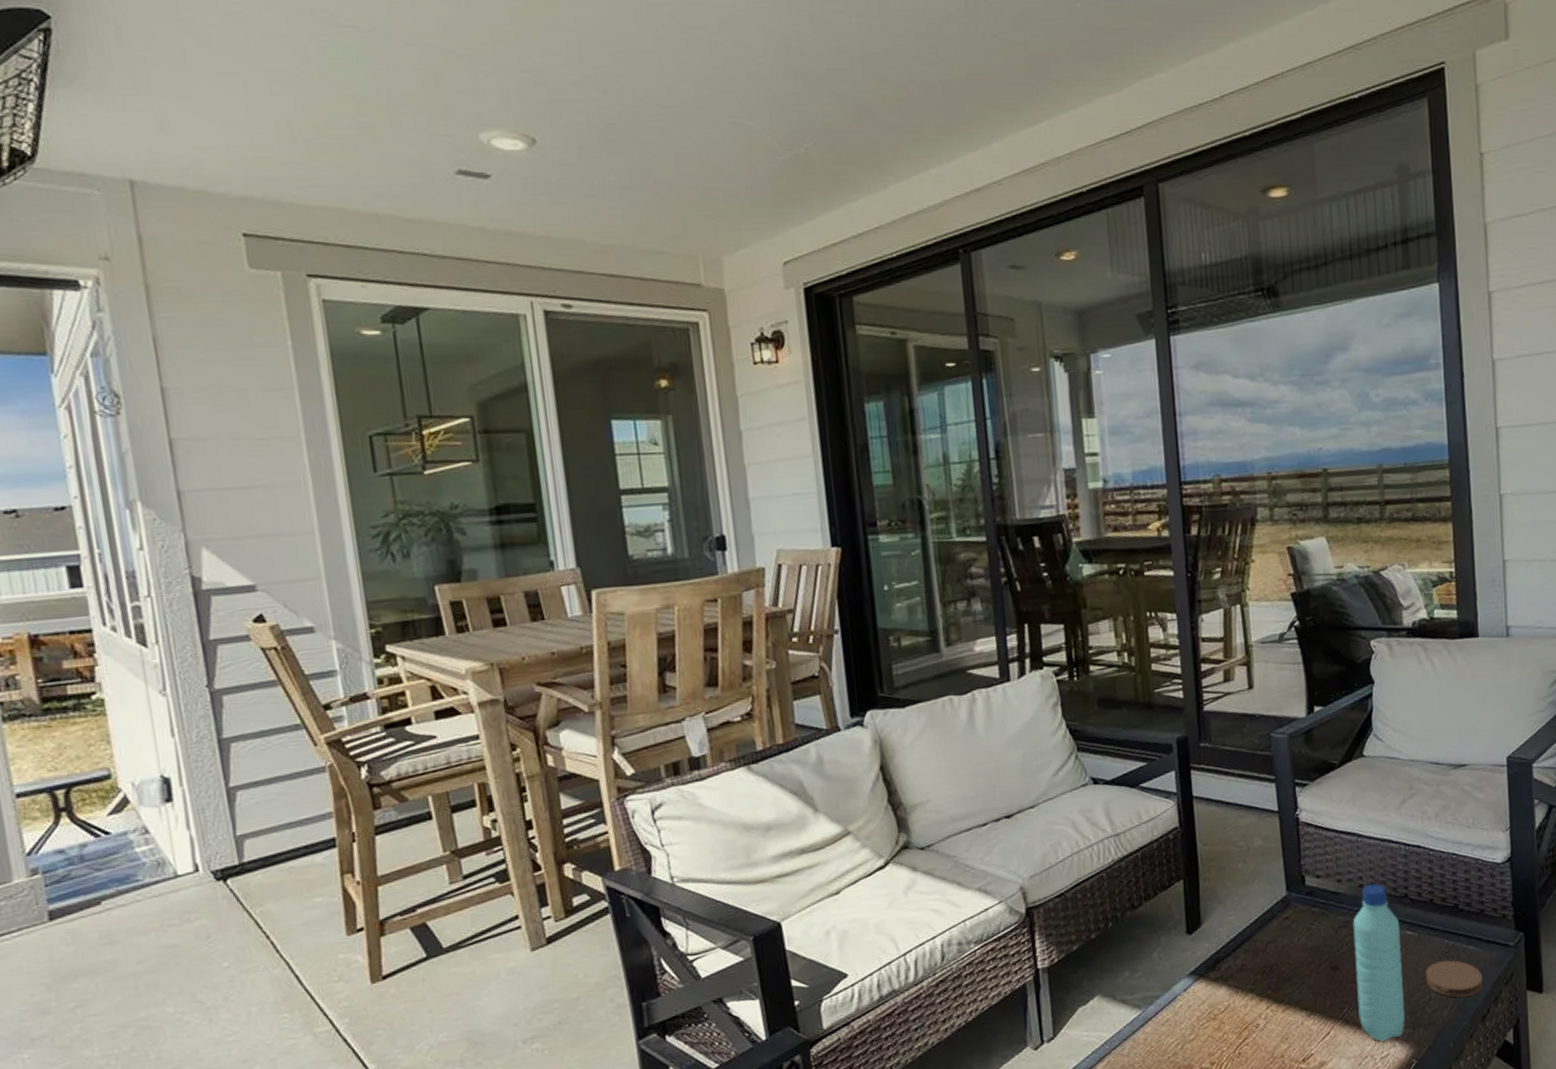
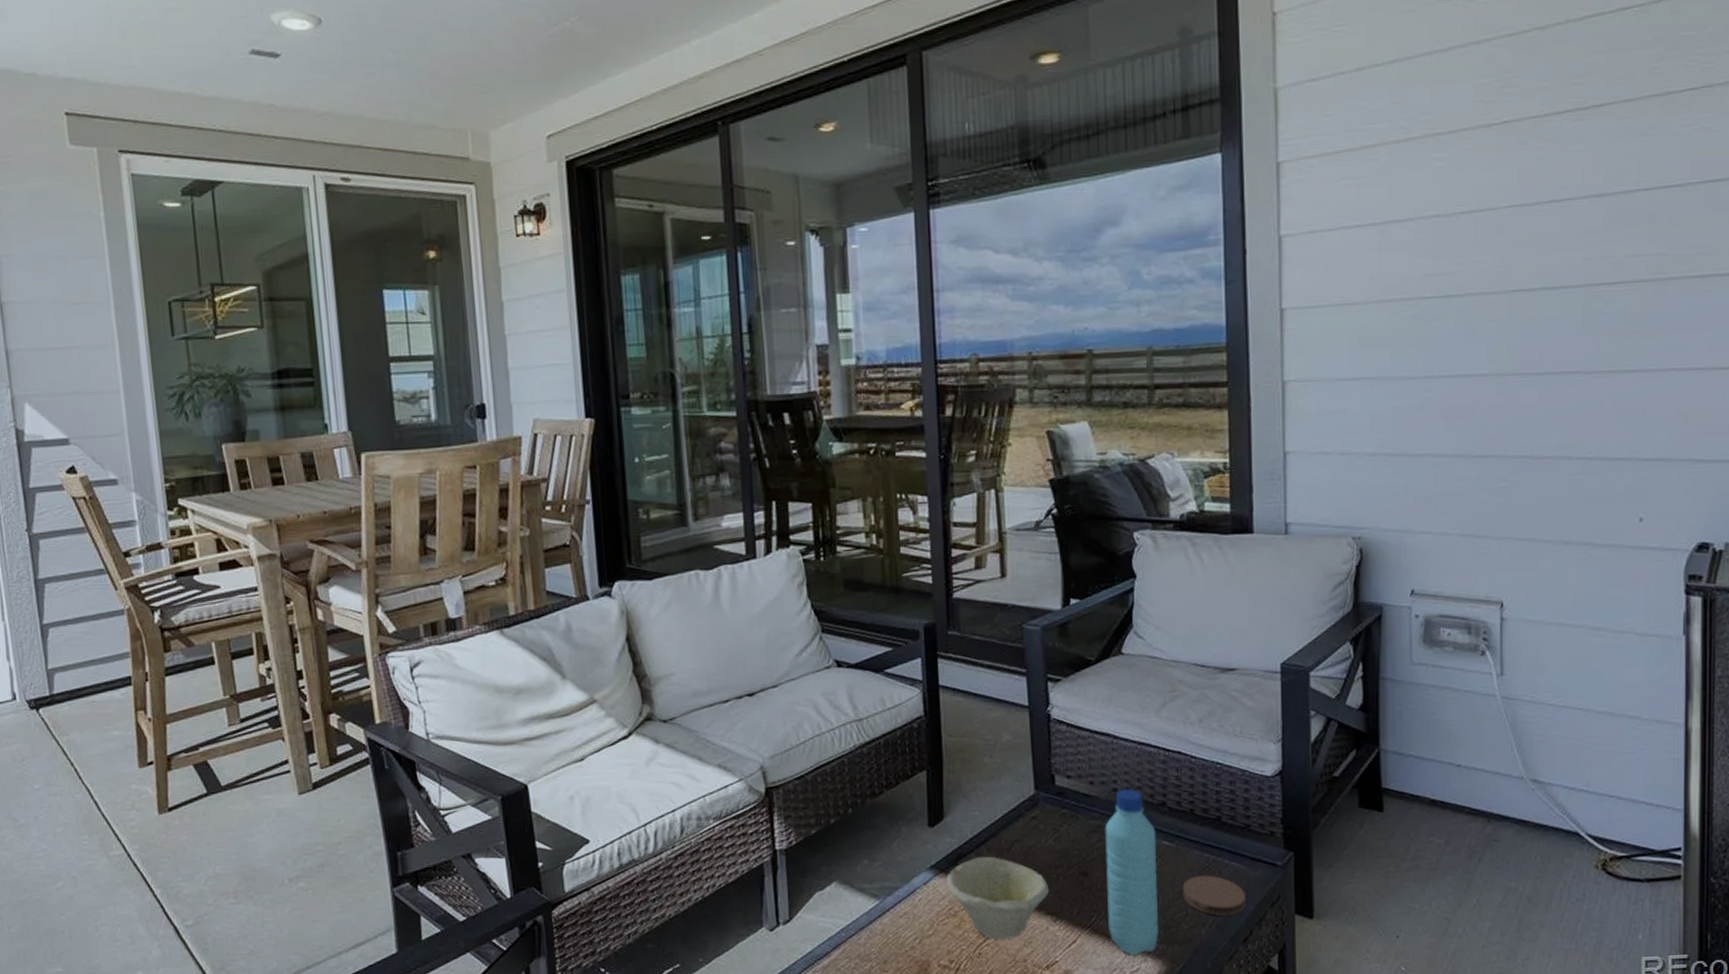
bowl: none [1204,958,1303,1039] -> present [945,856,1050,940]

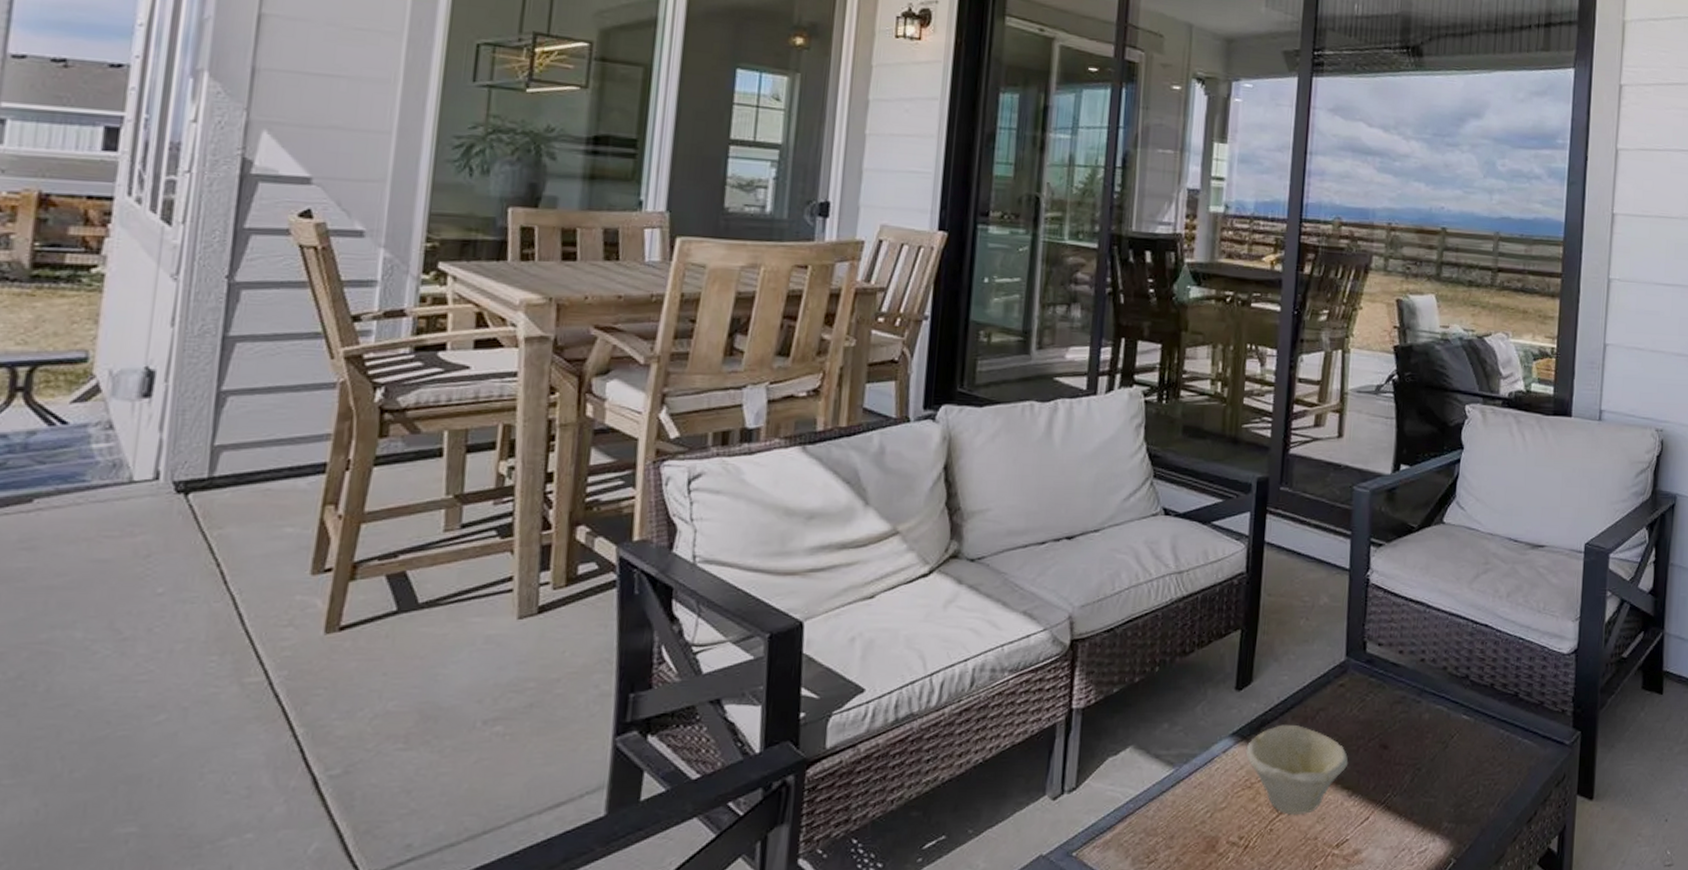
water bottle: present [1105,788,1159,955] -> none [1401,659,1457,834]
coaster: present [1182,875,1247,916] -> none [1475,751,1535,794]

